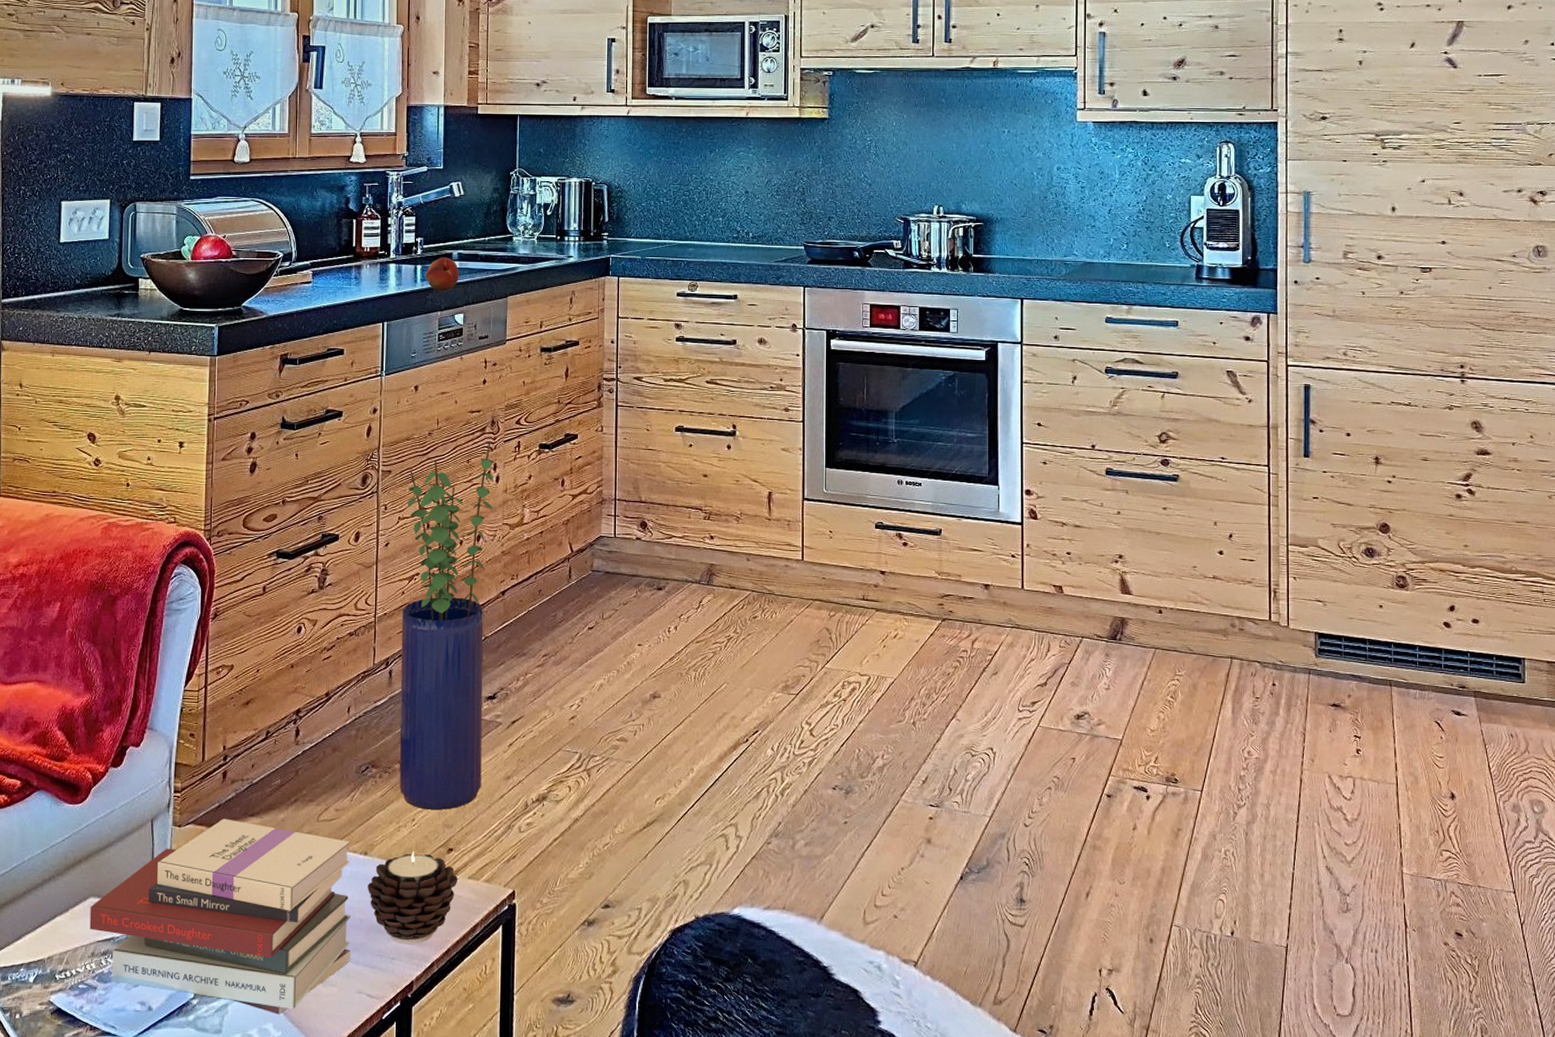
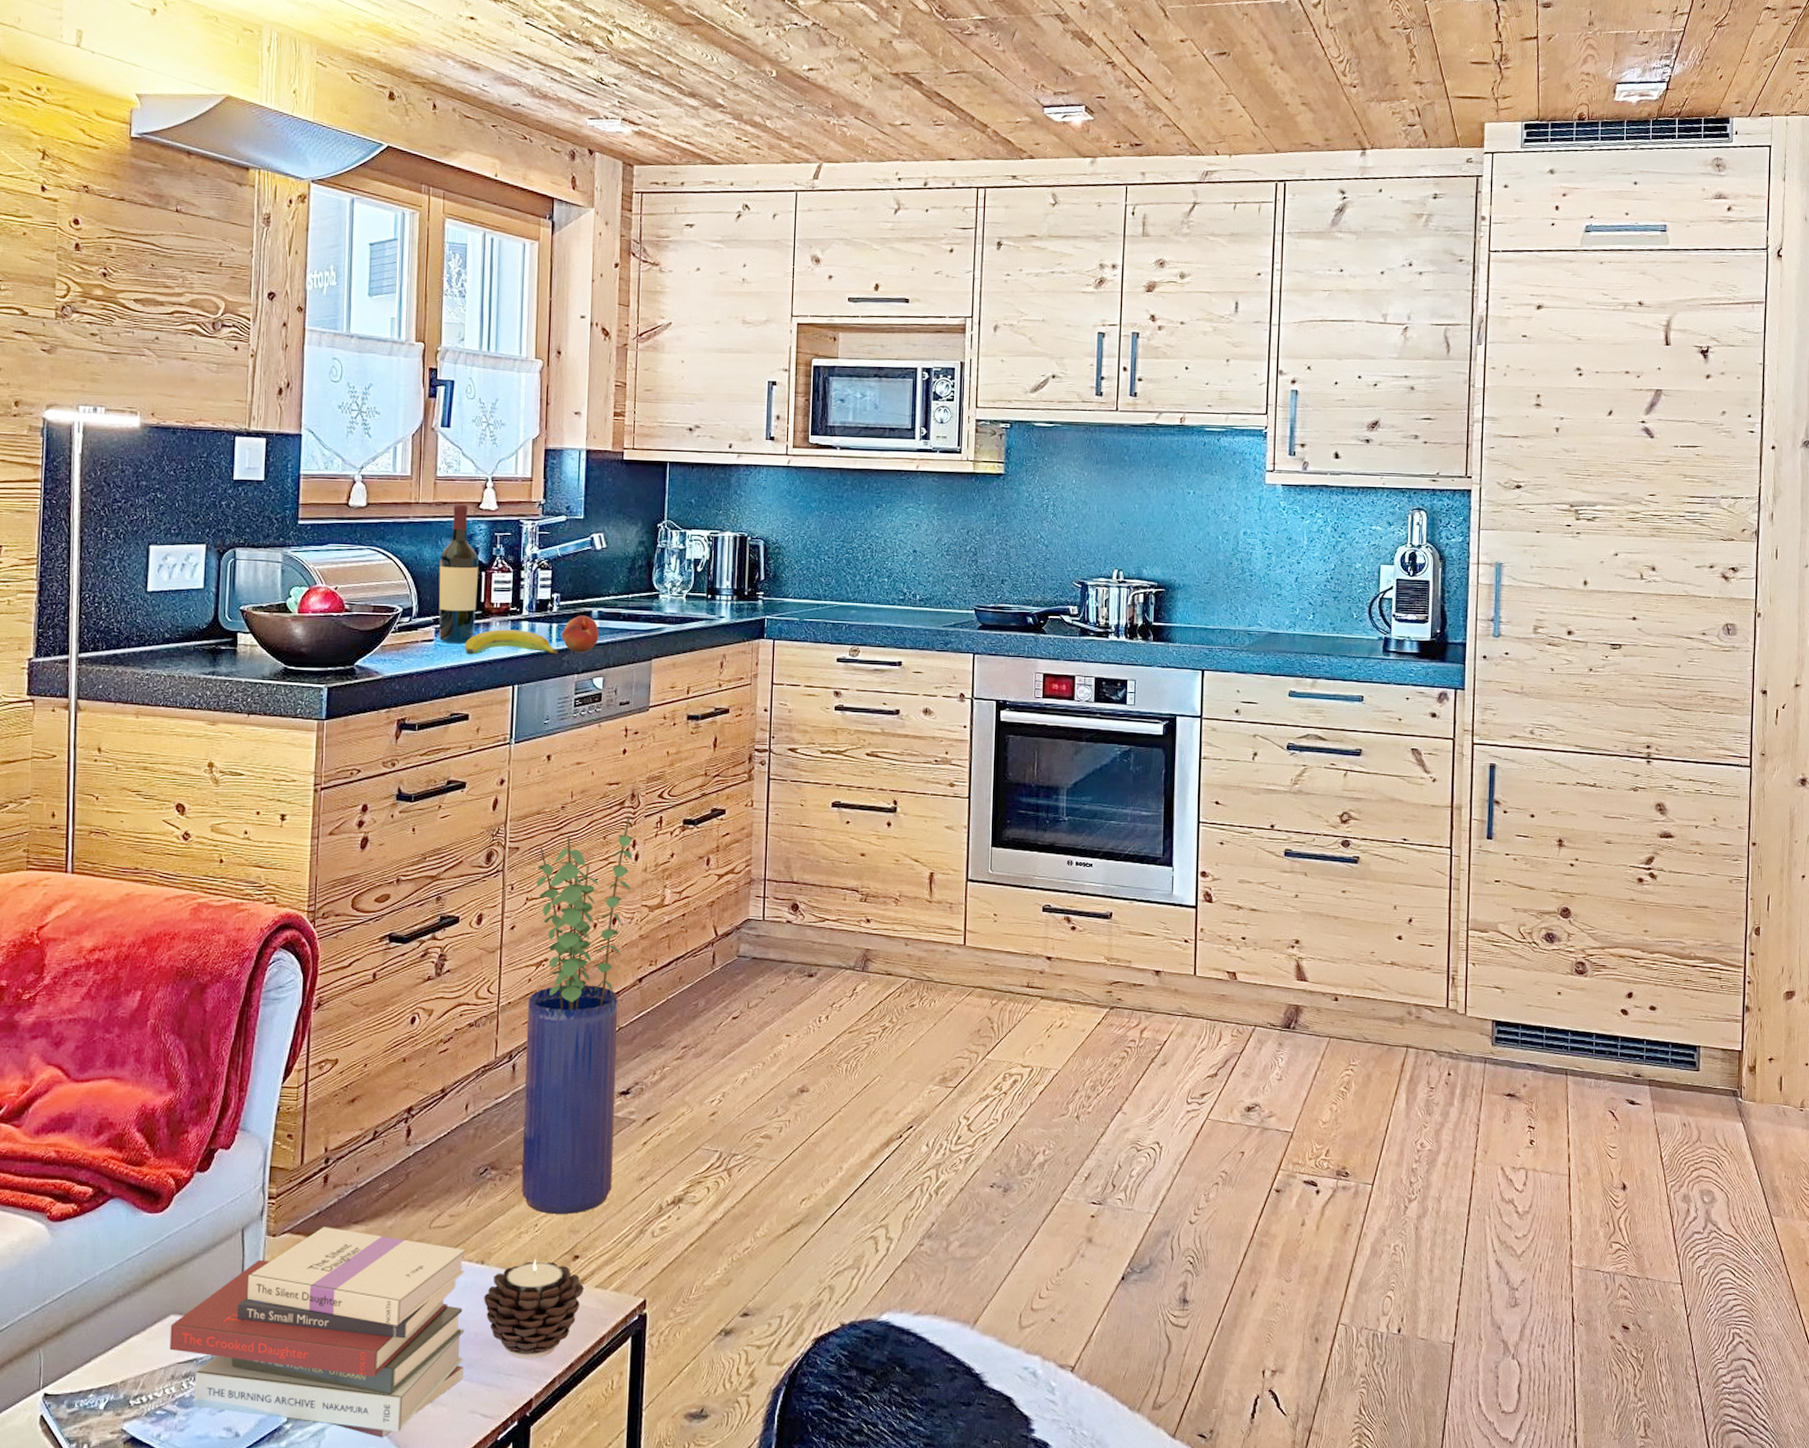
wine bottle: none [315,158,350,285] -> present [438,504,479,644]
banana: none [339,271,423,295] -> present [465,629,559,655]

